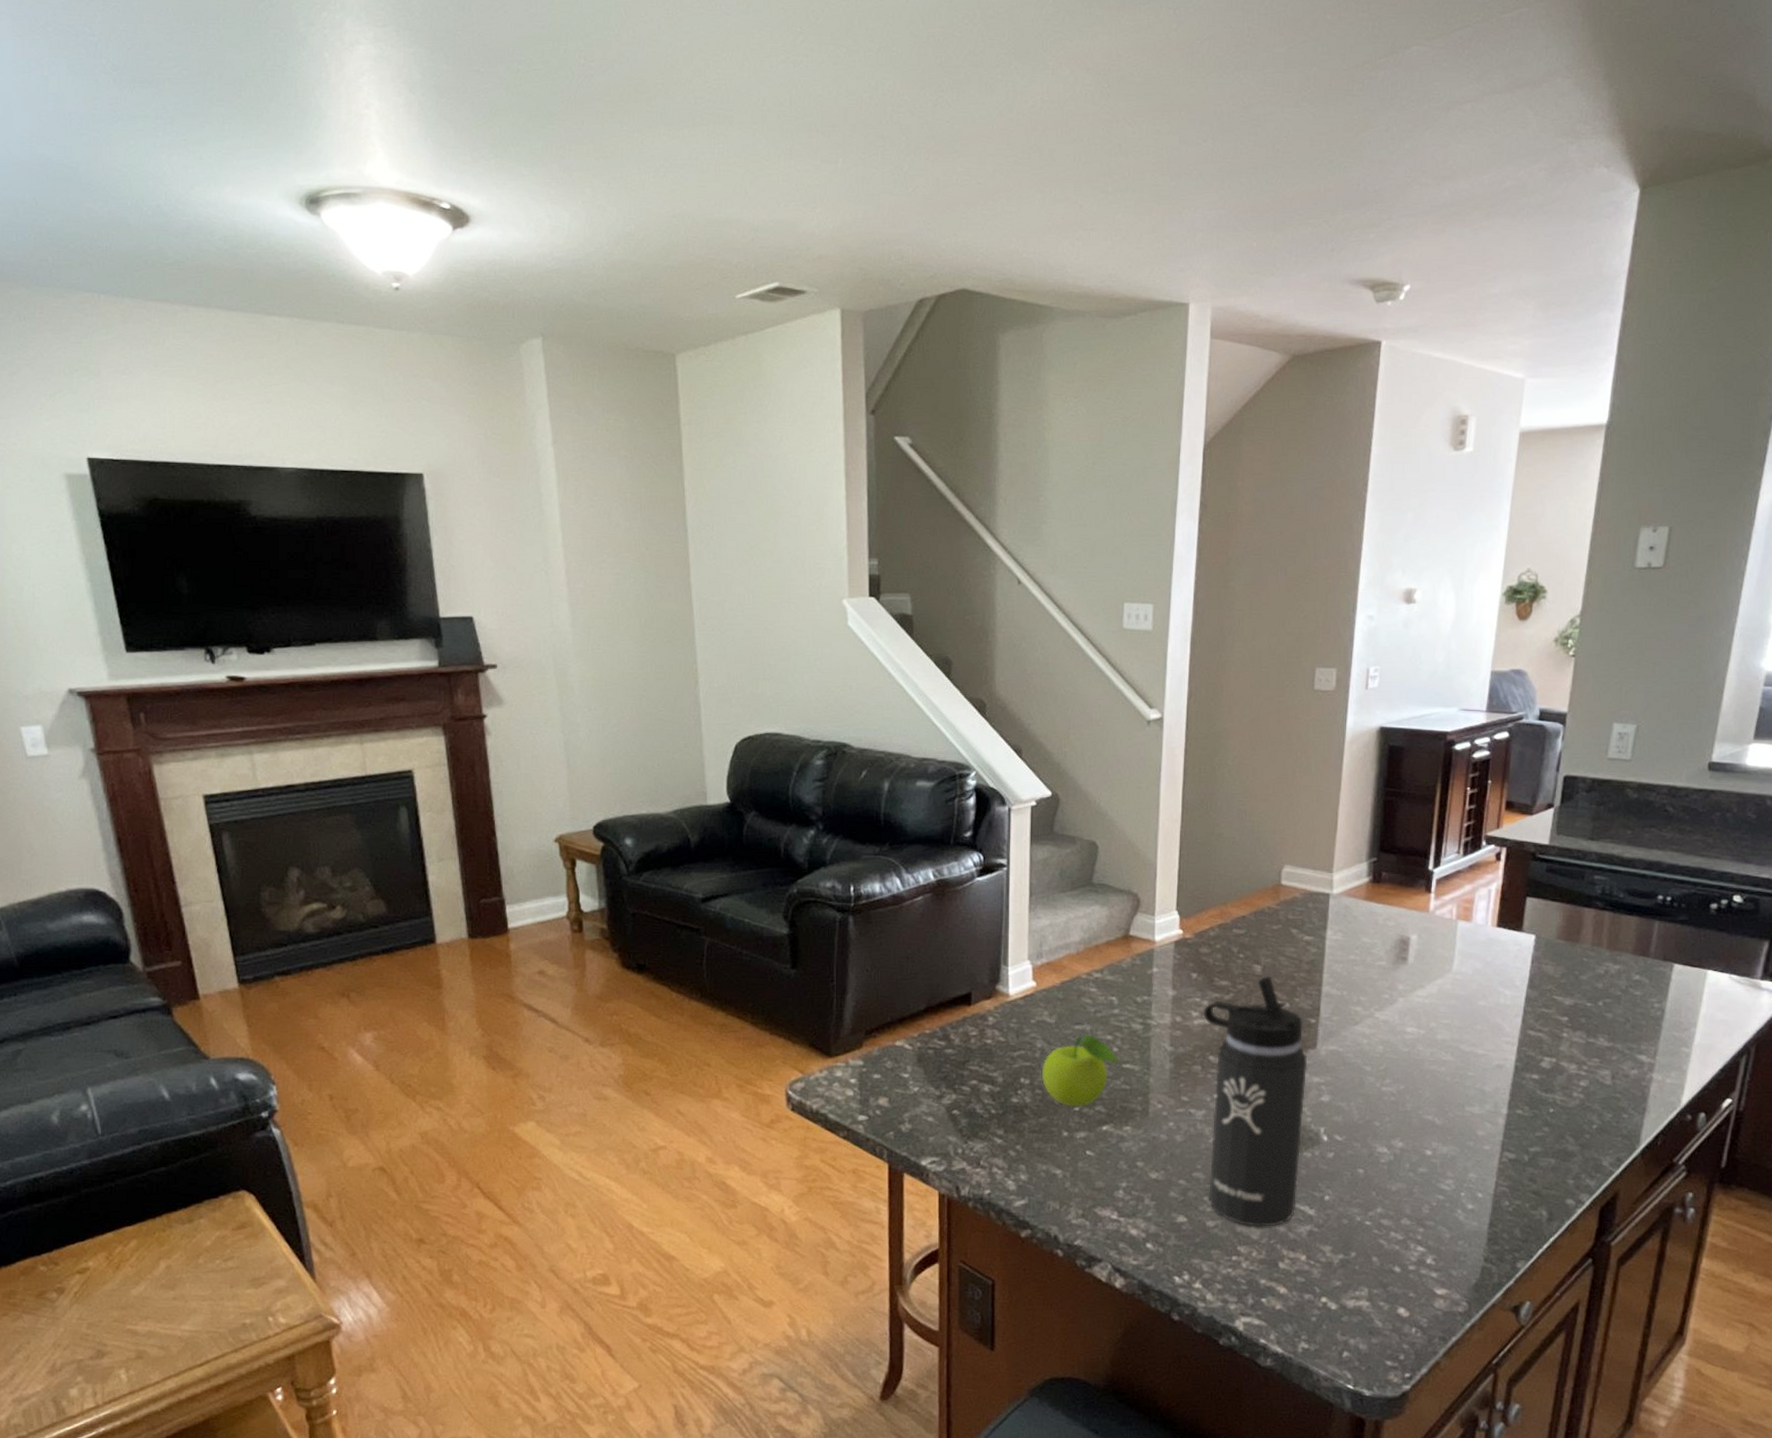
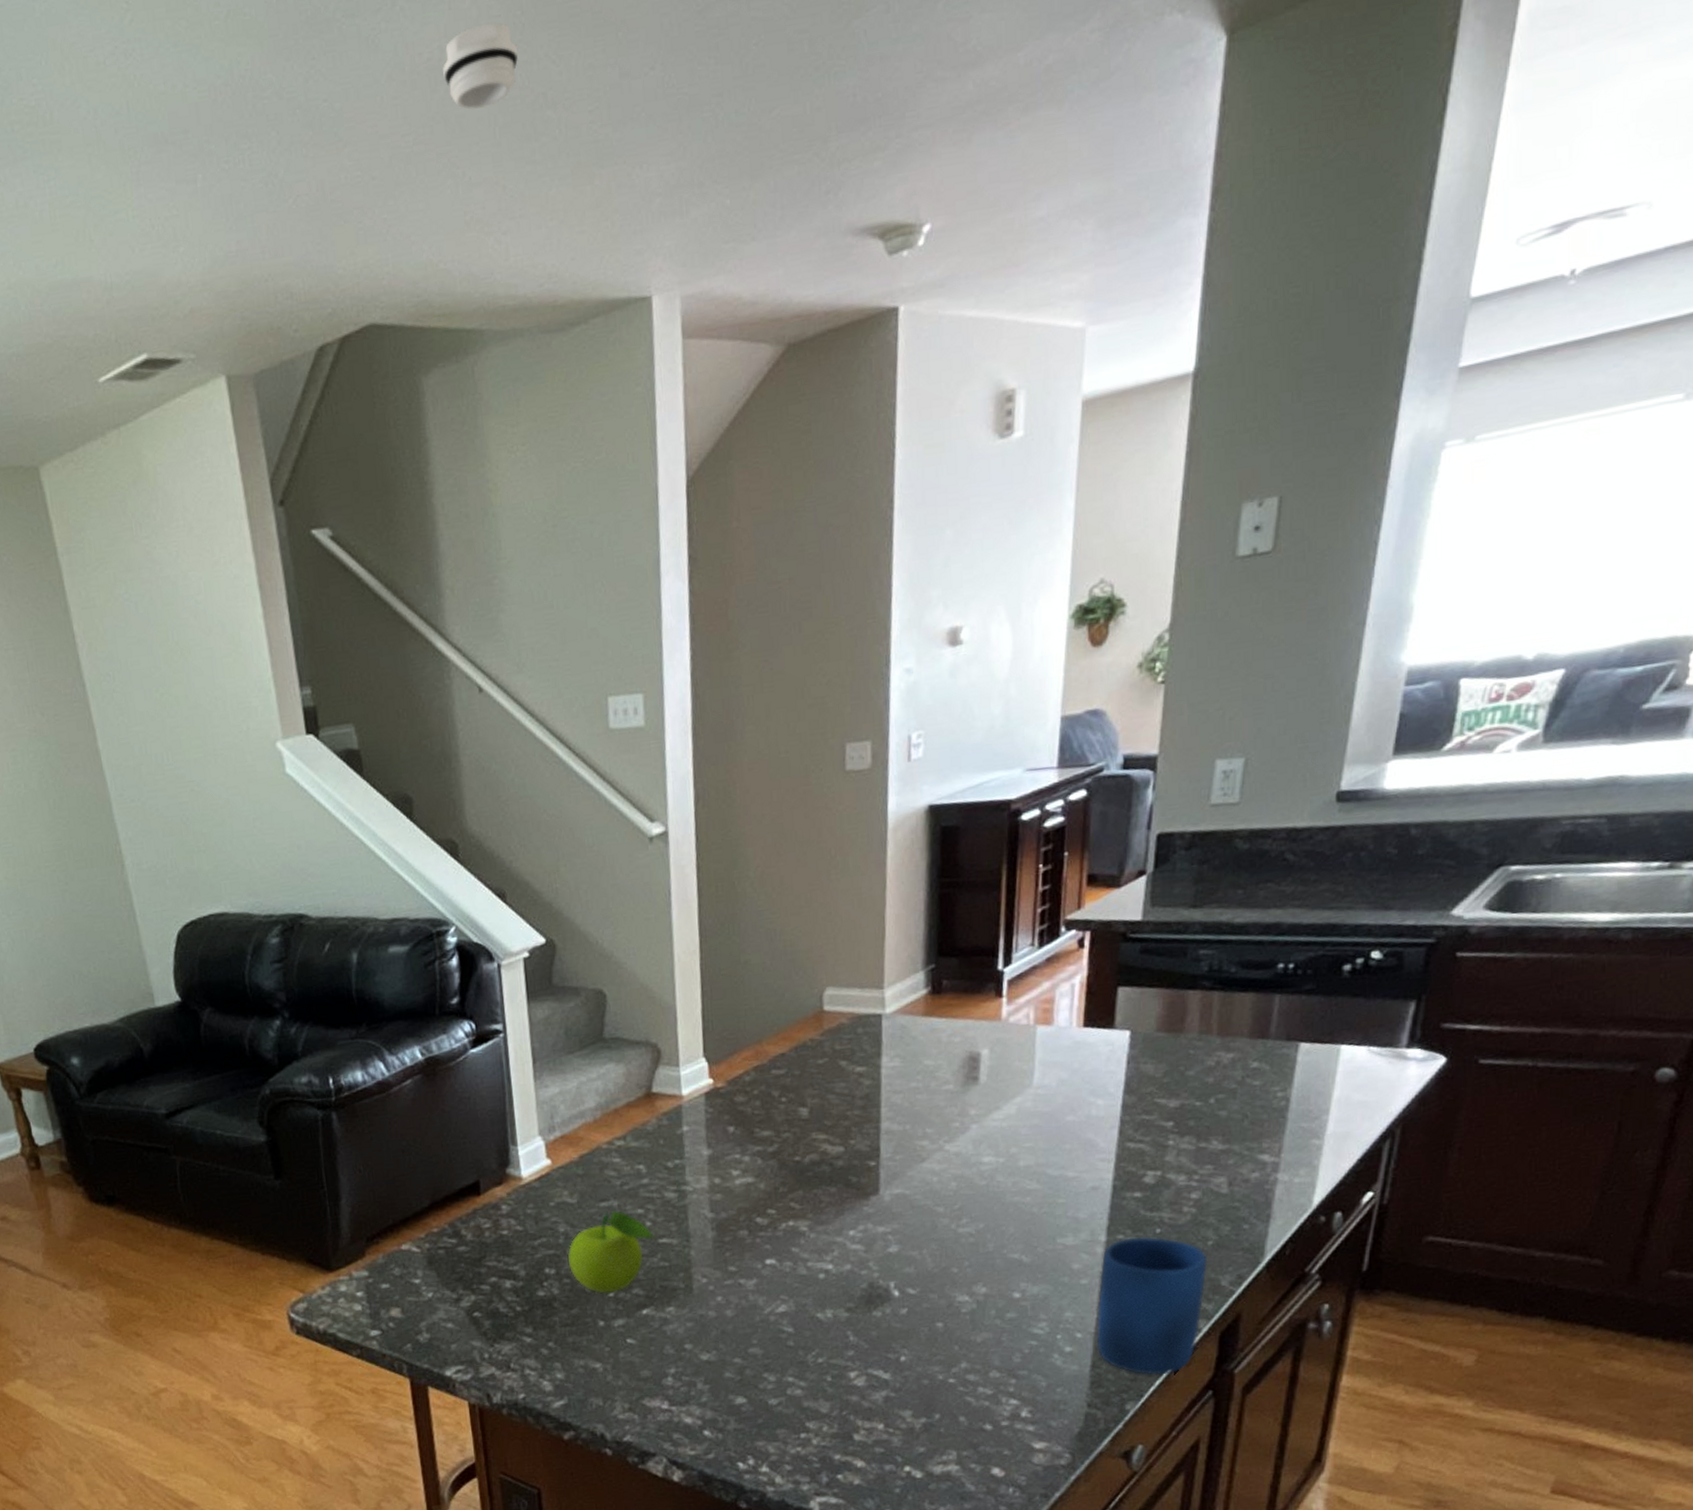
smoke detector: none [1043,88,1103,147] -> present [443,23,519,110]
thermos bottle: present [1203,975,1308,1227] -> none [745,1118,870,1399]
mug: none [1494,1113,1592,1240] -> present [1096,1237,1208,1376]

